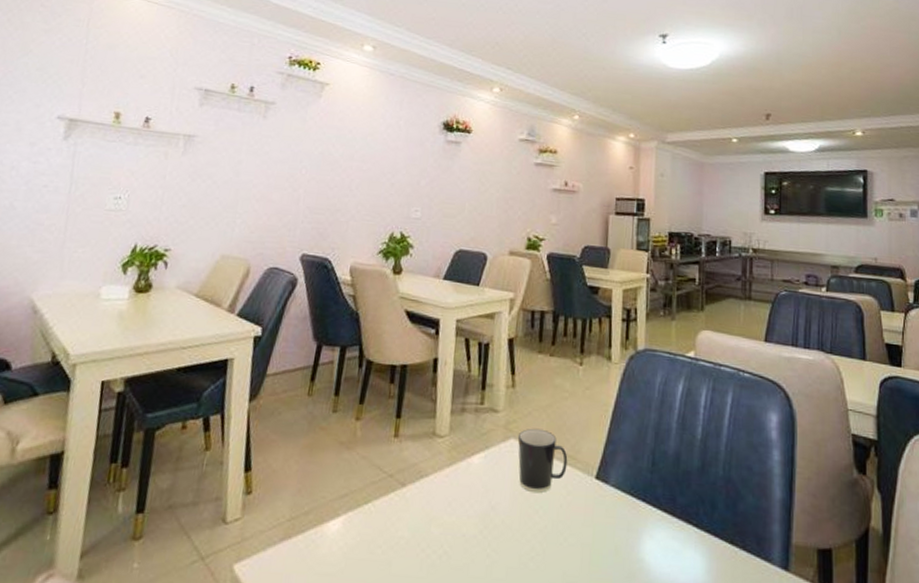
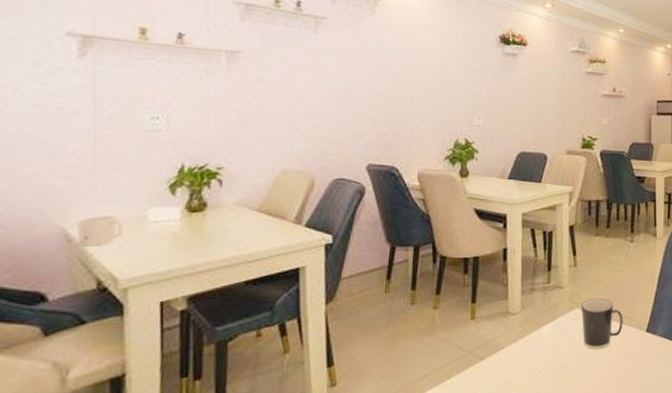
mug: none [42,290,81,320] -> present [76,216,124,246]

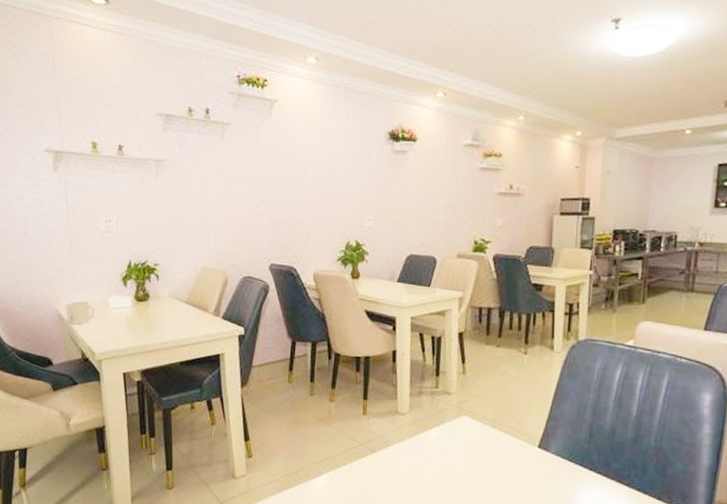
mug: present [580,298,623,349] -> none [468,407,514,458]

